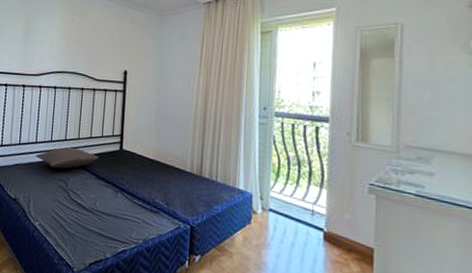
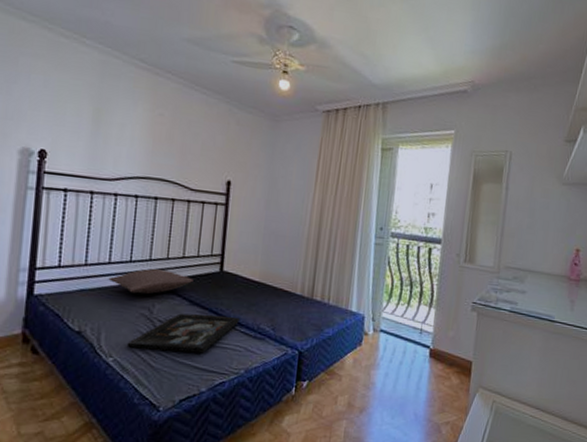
framed painting: none [49,186,137,223] -> present [126,313,240,353]

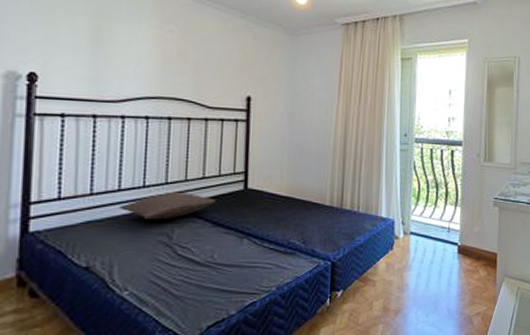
framed painting: present [126,313,240,353] -> none [144,234,268,278]

